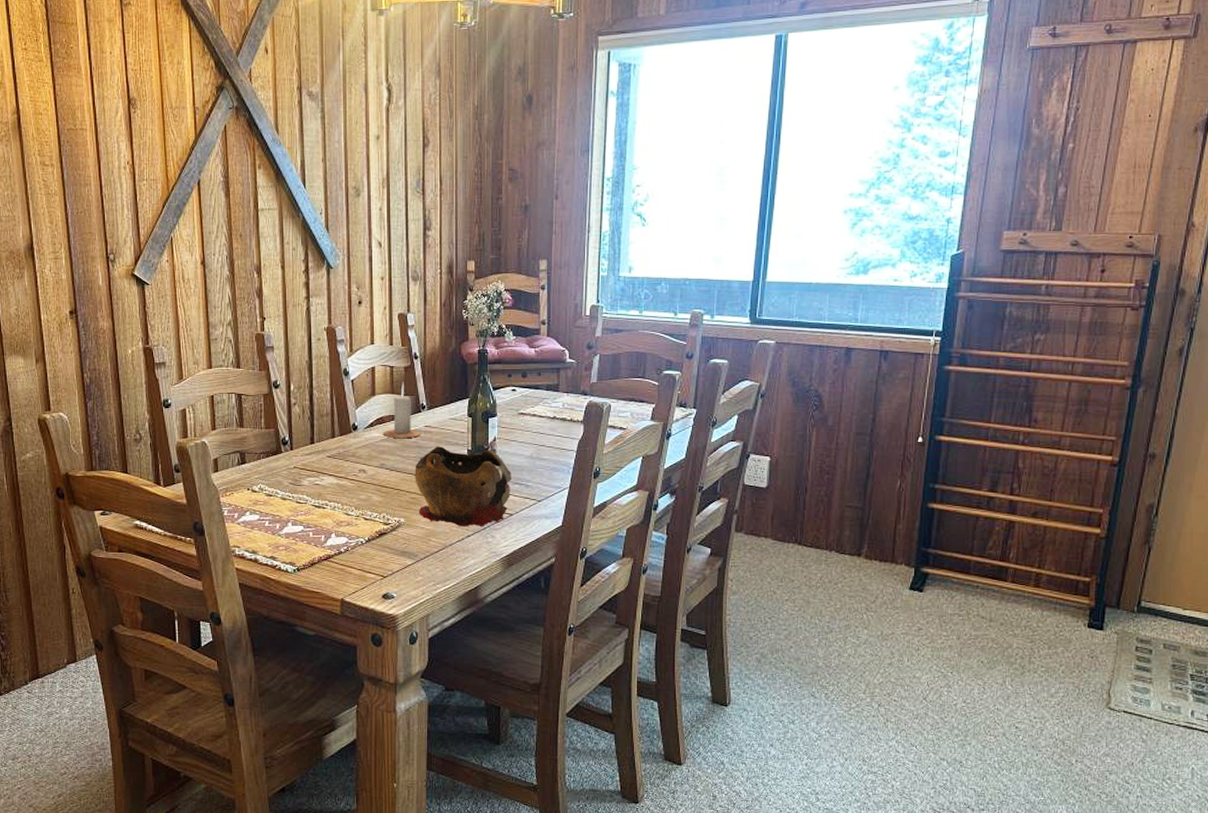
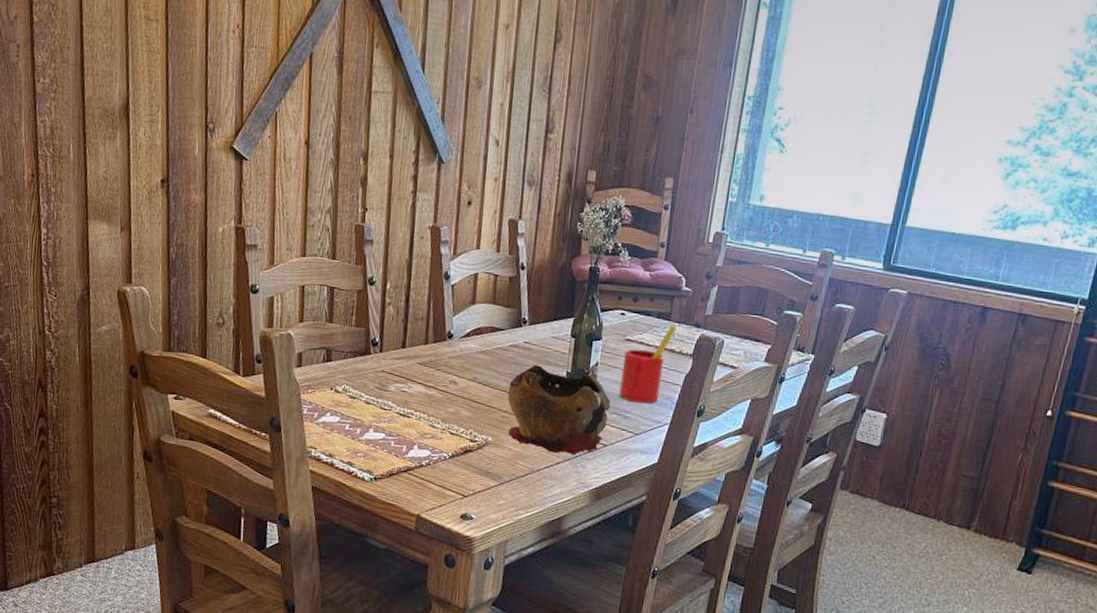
candle: present [384,382,421,438] -> none [480,292,519,353]
straw: none [519,396,566,471] -> present [619,325,677,404]

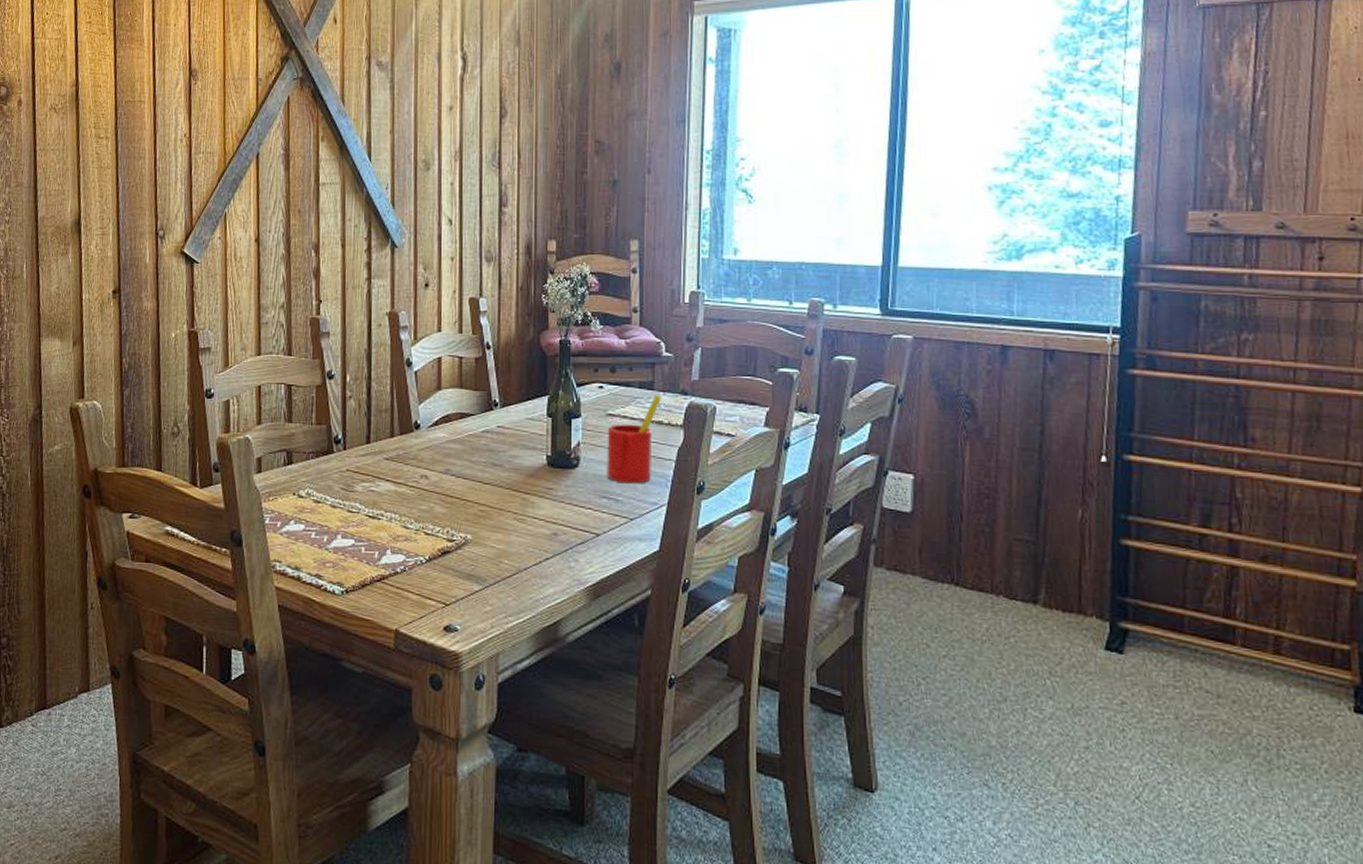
decorative bowl: present [507,364,611,455] -> none [485,450,598,548]

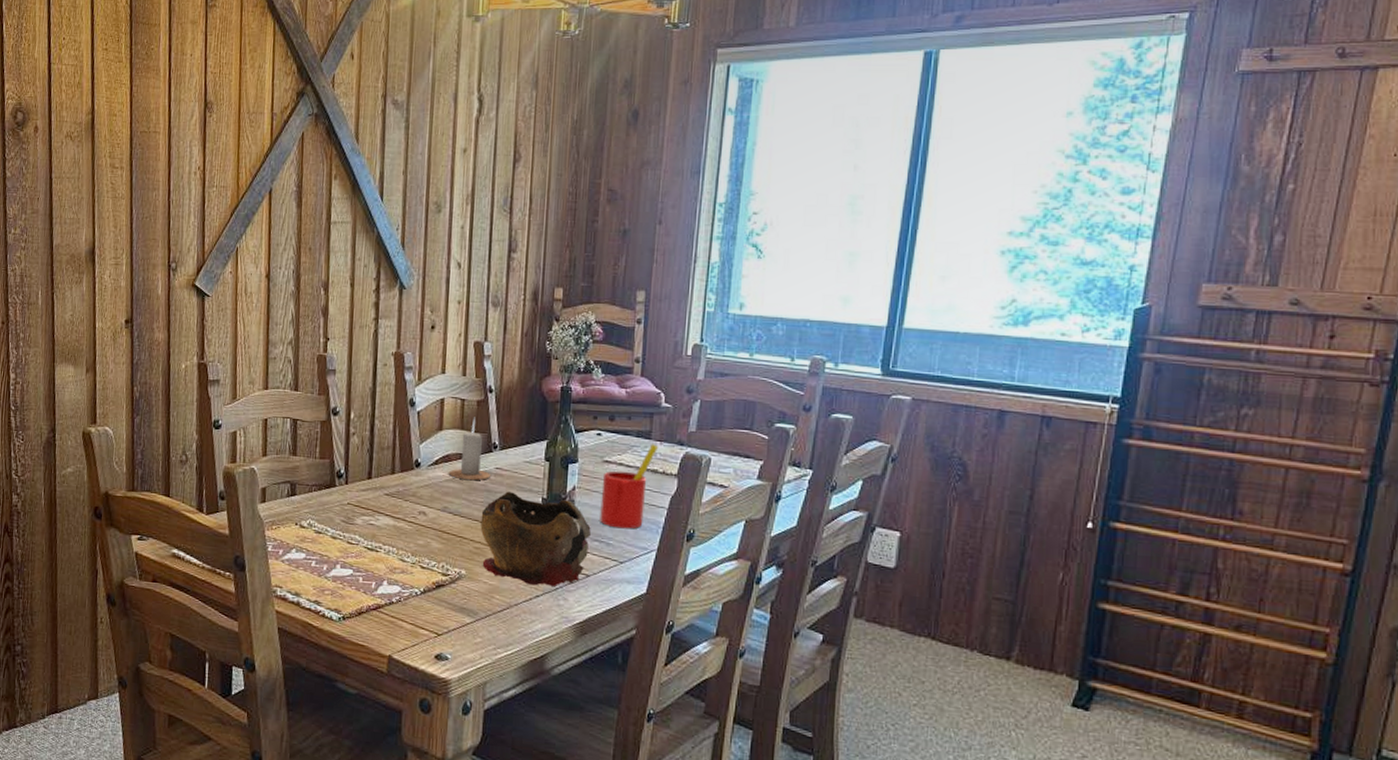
candle: none [450,374,492,440] -> present [449,417,490,480]
decorative bowl: none [485,450,598,548] -> present [480,491,591,586]

